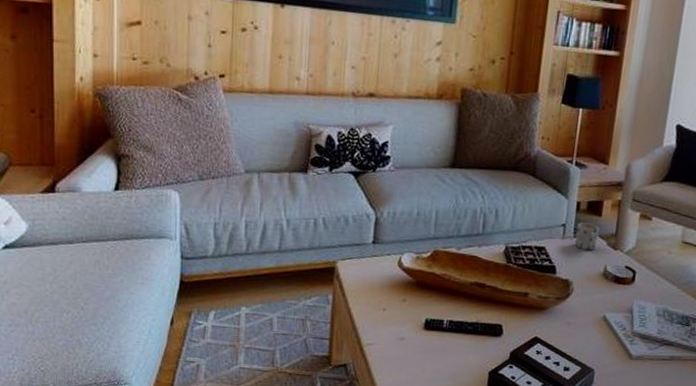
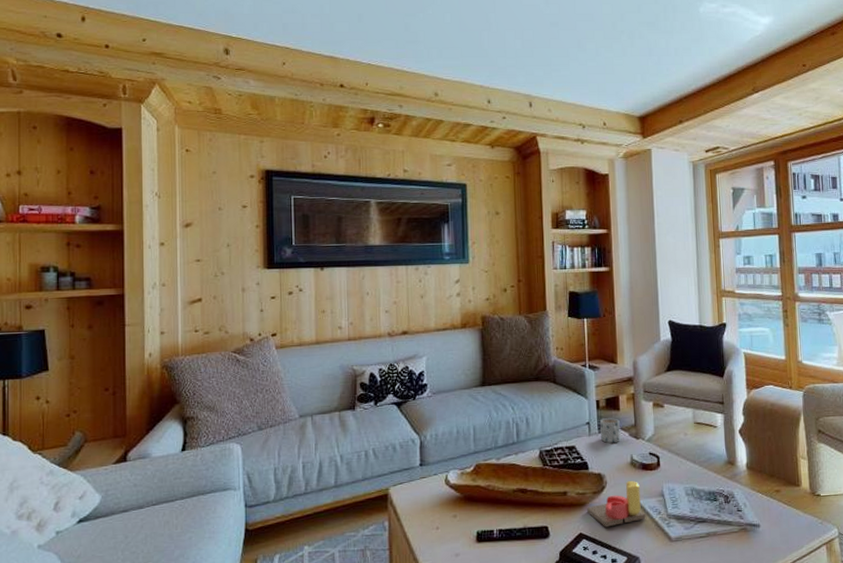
candle: none [546,292,609,335] -> present [586,481,646,527]

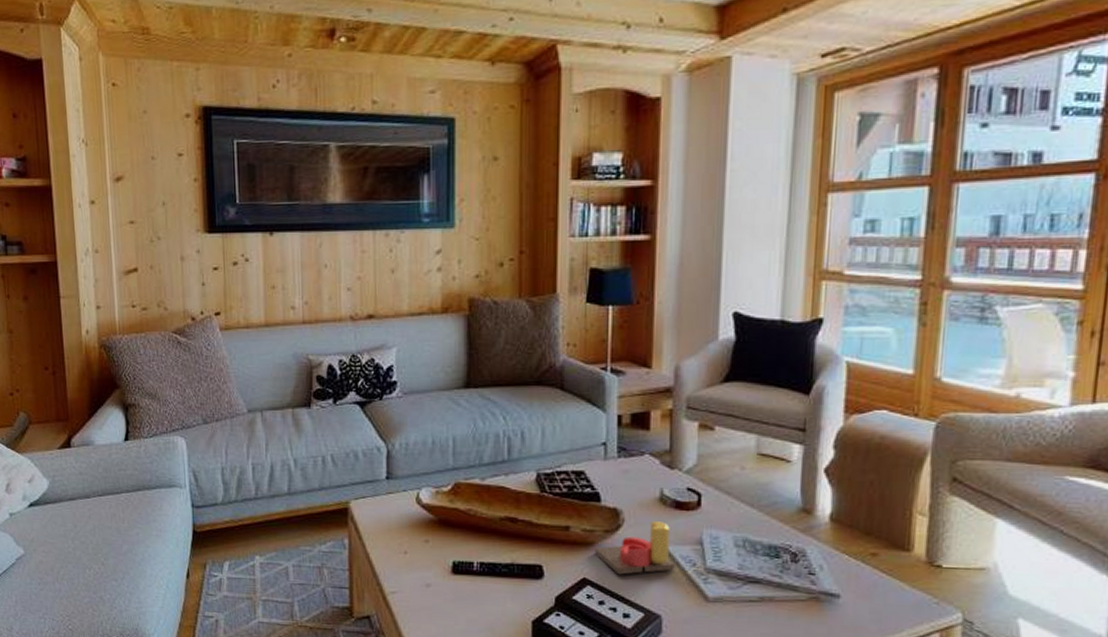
mug: present [600,418,621,444] -> none [621,439,649,472]

